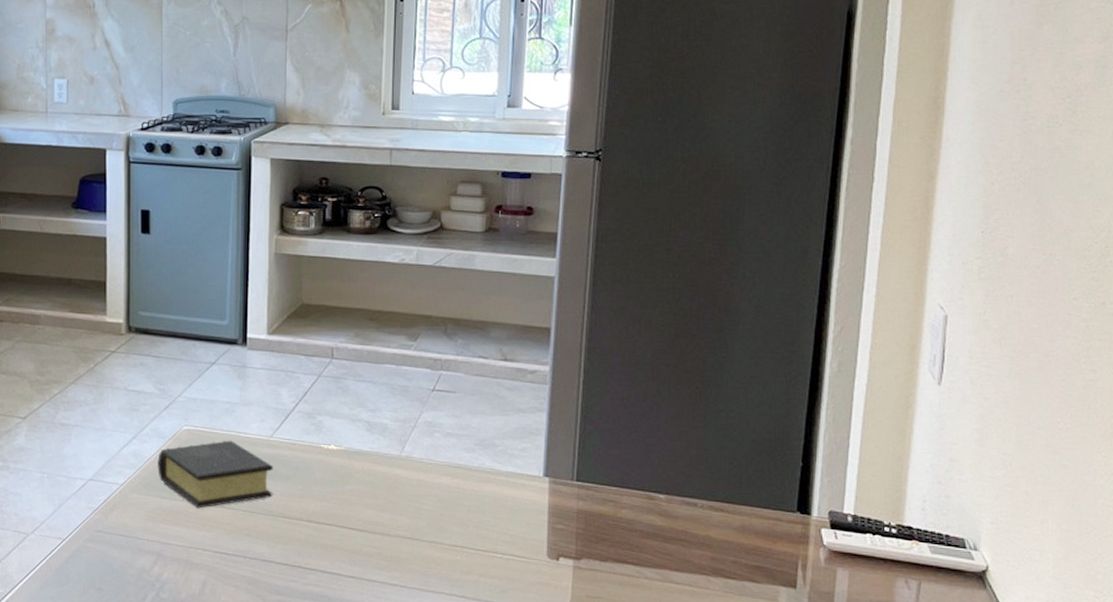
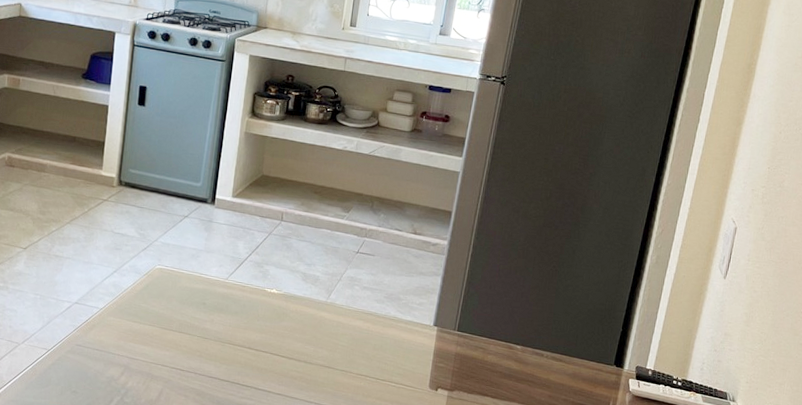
book: present [157,440,273,509] -> none [132,279,226,333]

